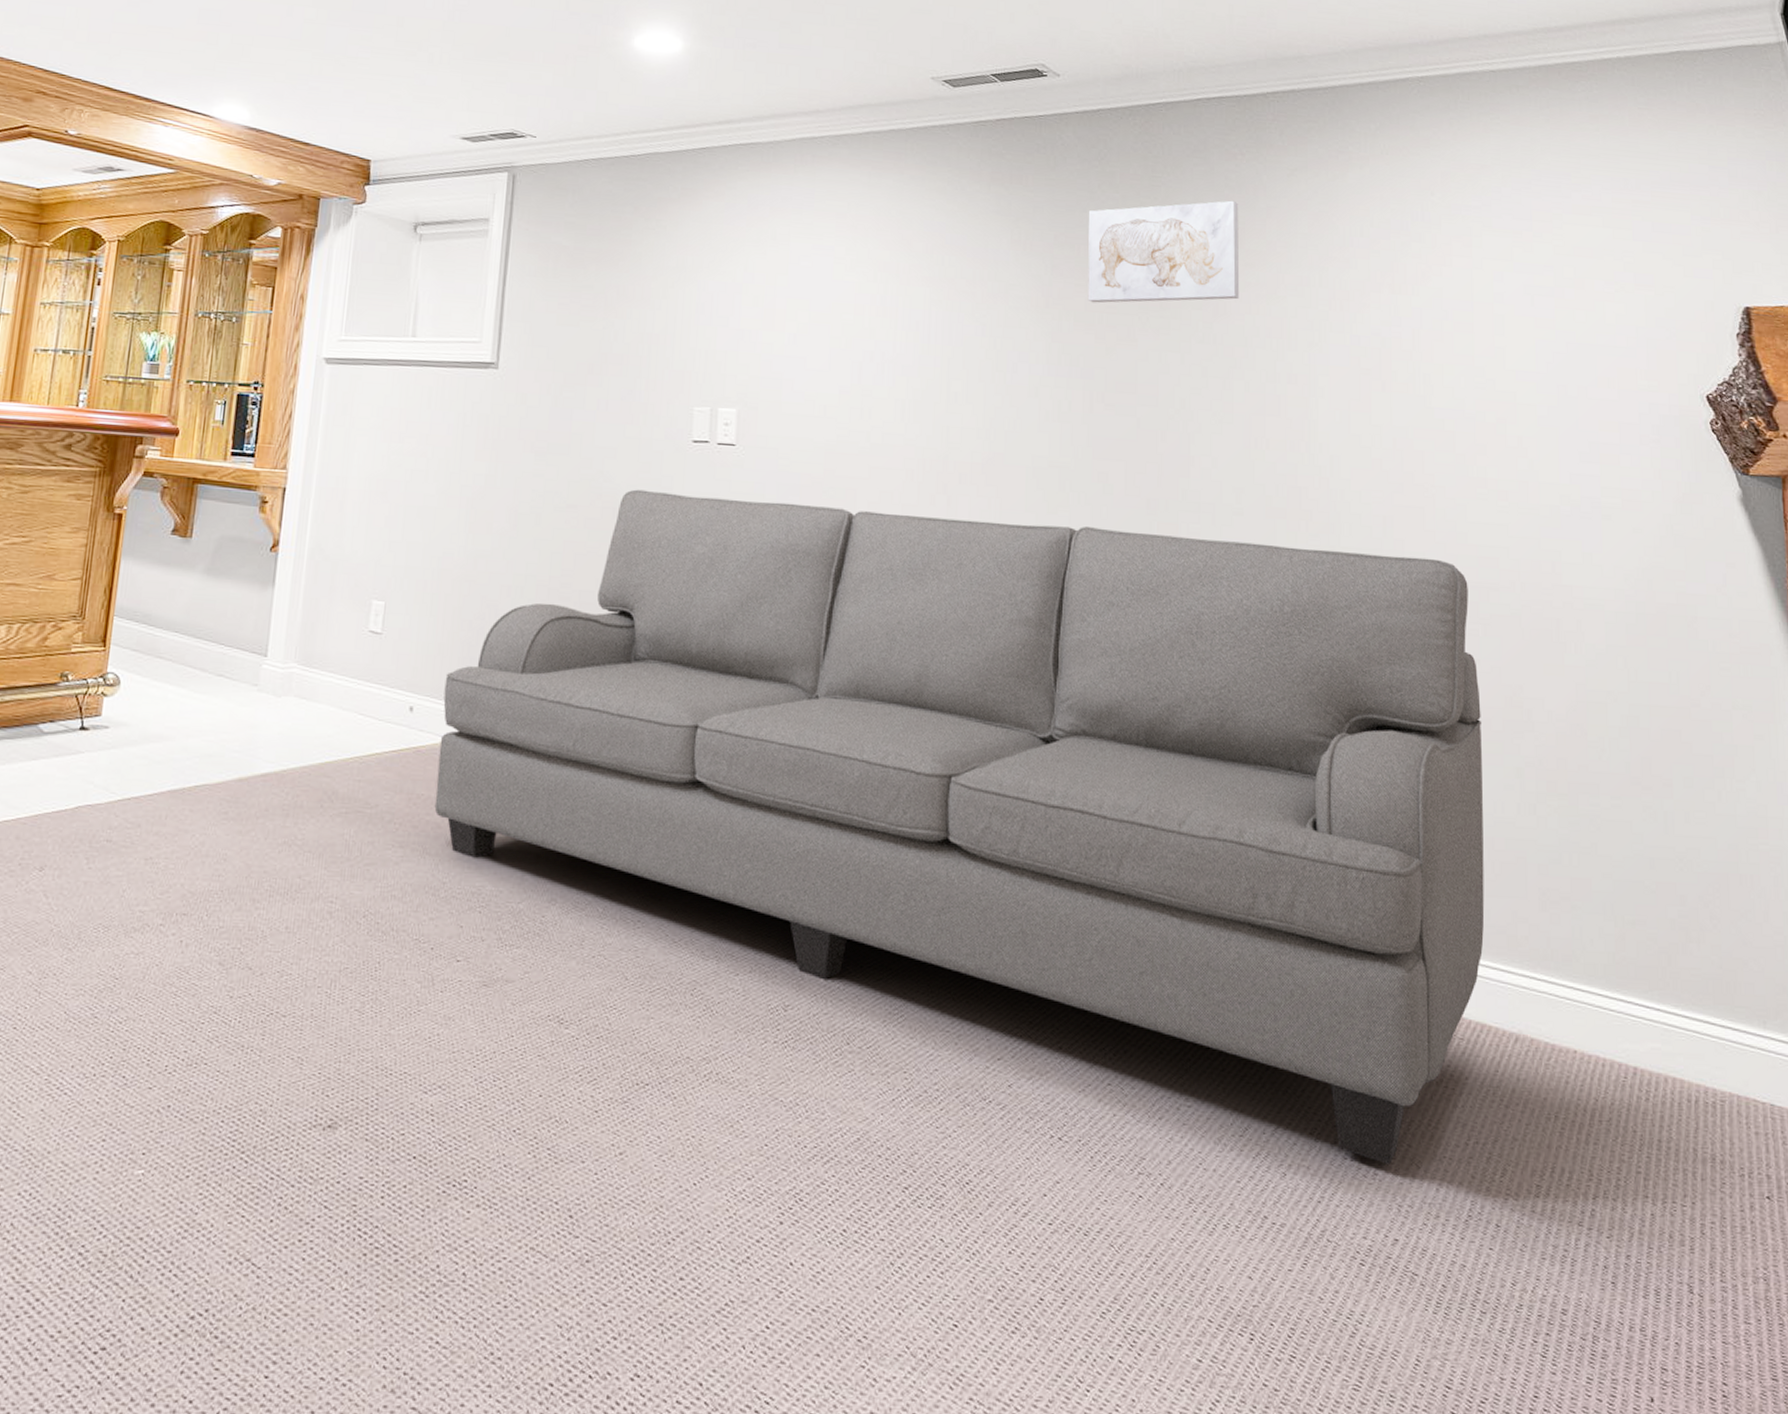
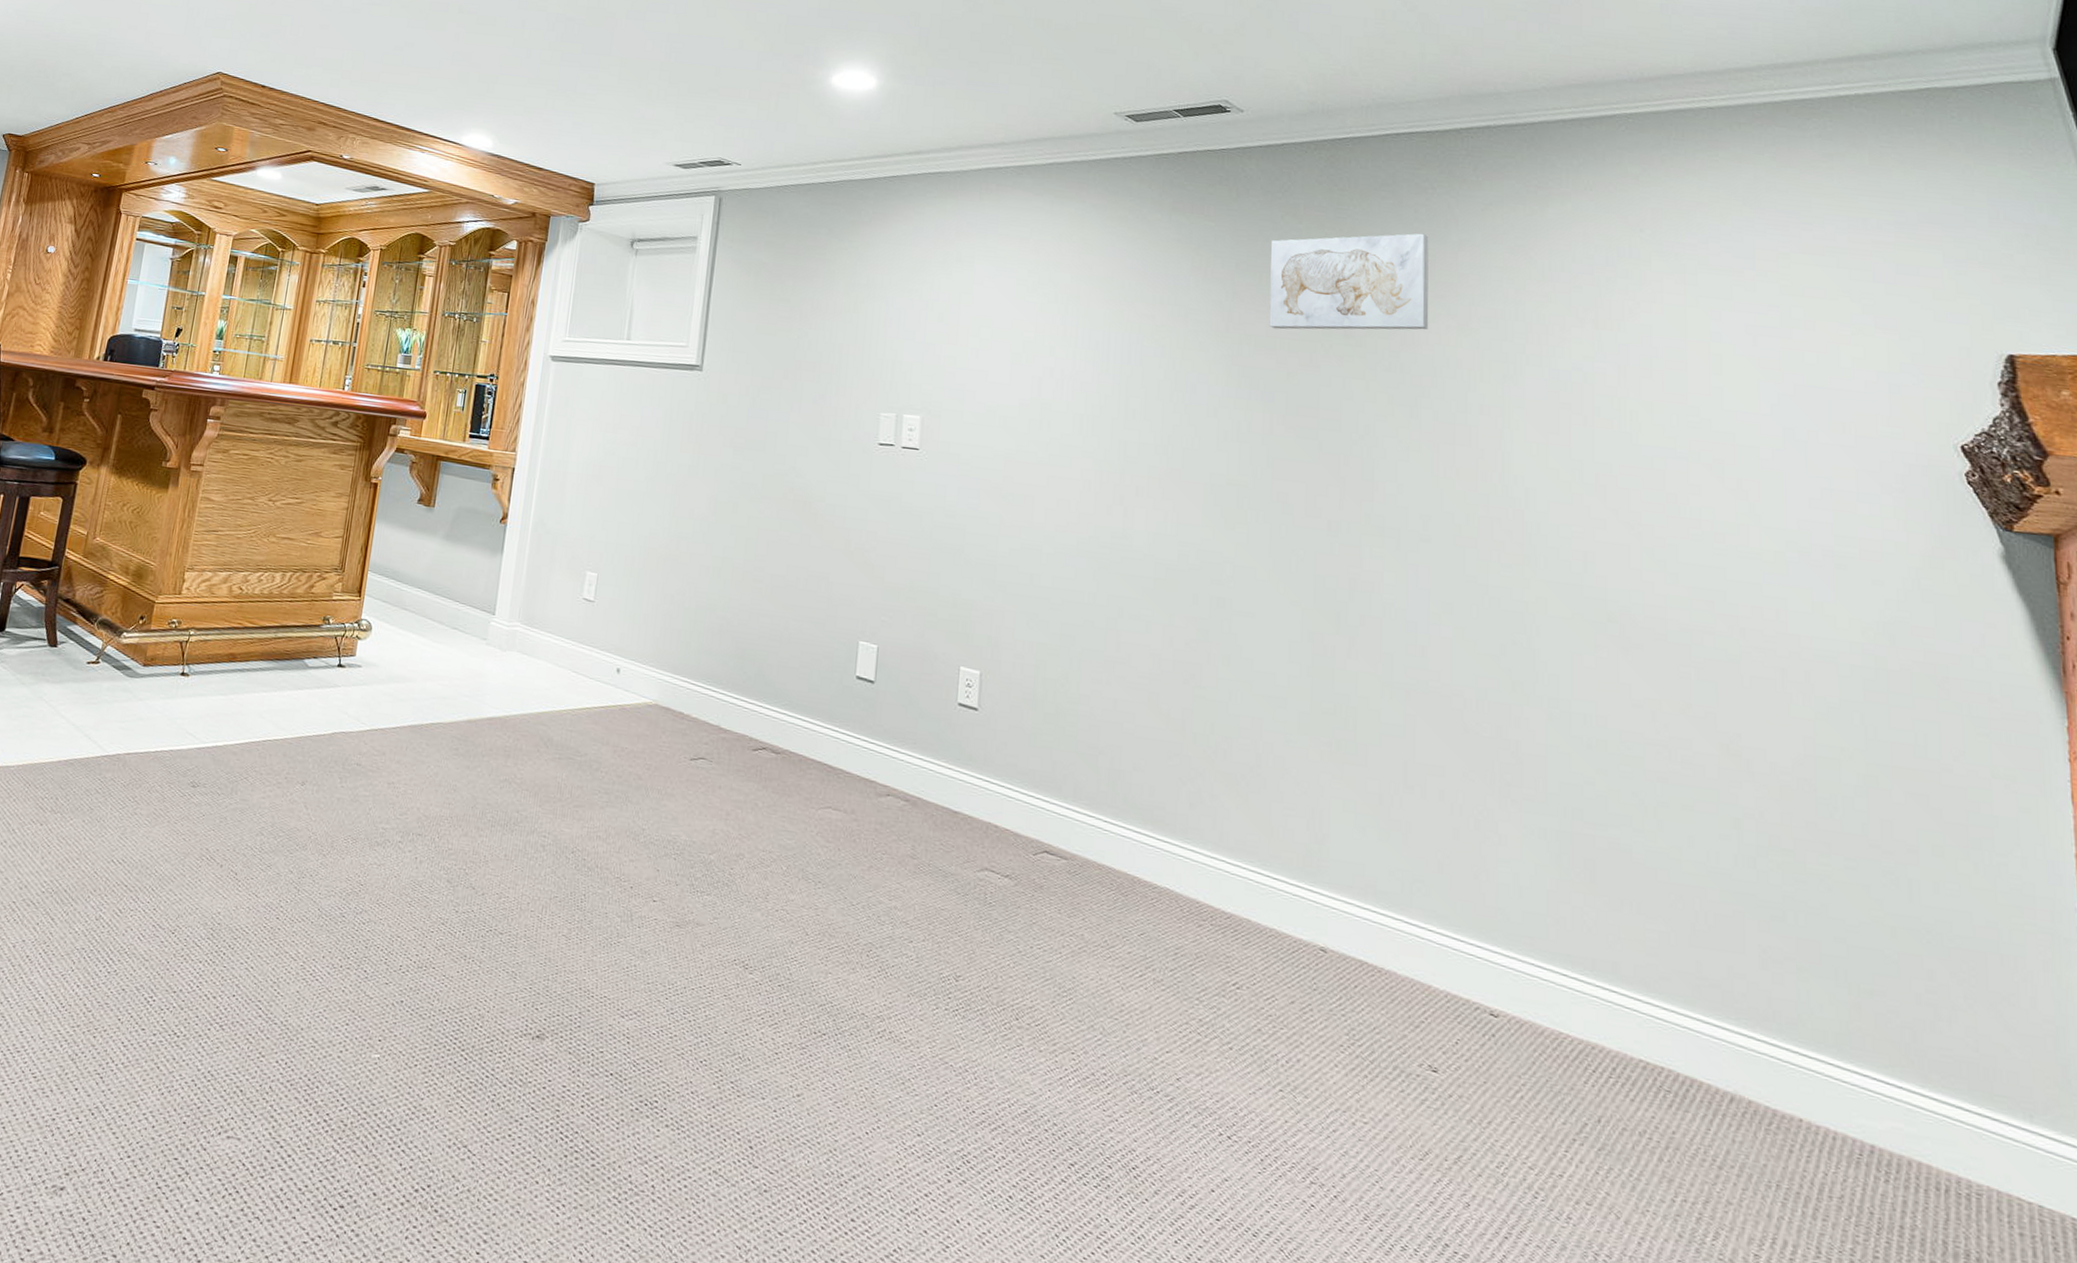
sofa: present [434,489,1485,1164] -> none [636,485,1696,1210]

